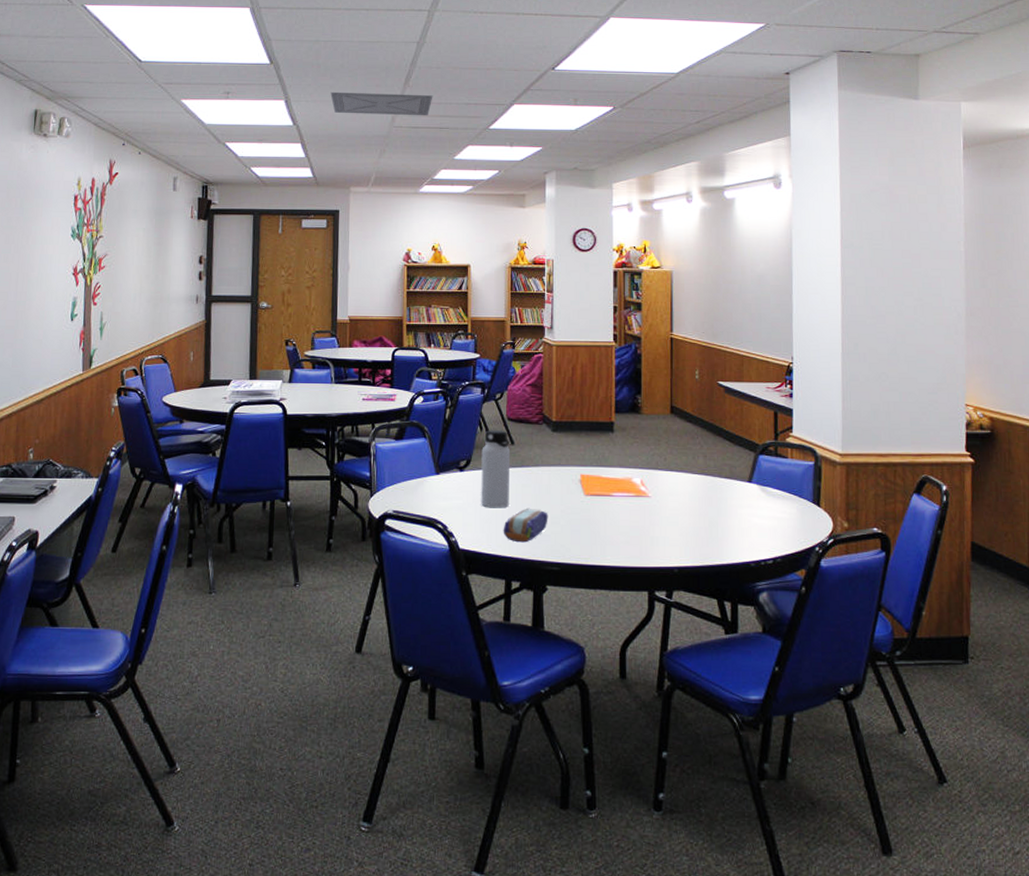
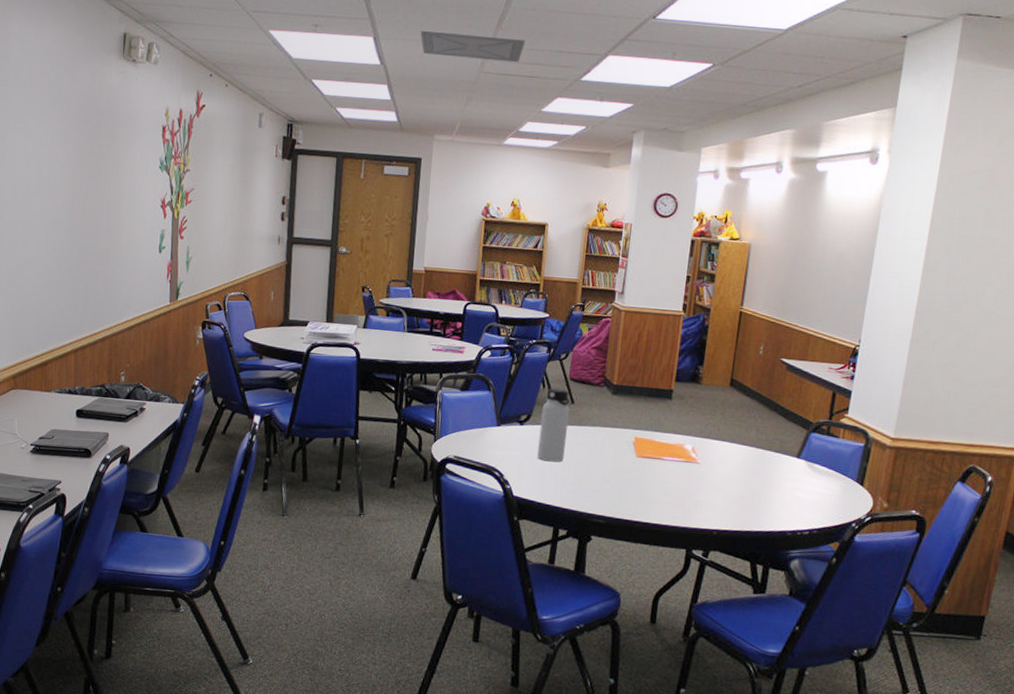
pencil case: present [503,509,548,543] -> none [555,464,600,496]

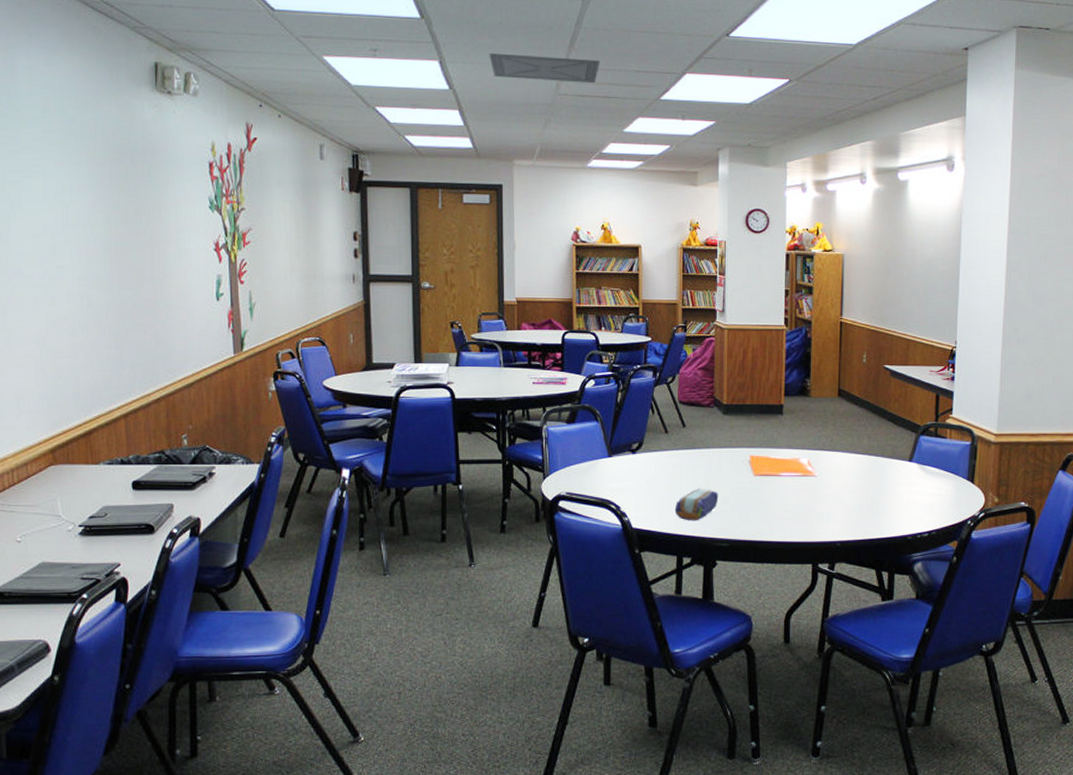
water bottle: present [537,388,570,462] -> none [653,413,682,489]
pencil case: none [555,464,600,496] -> present [674,489,719,521]

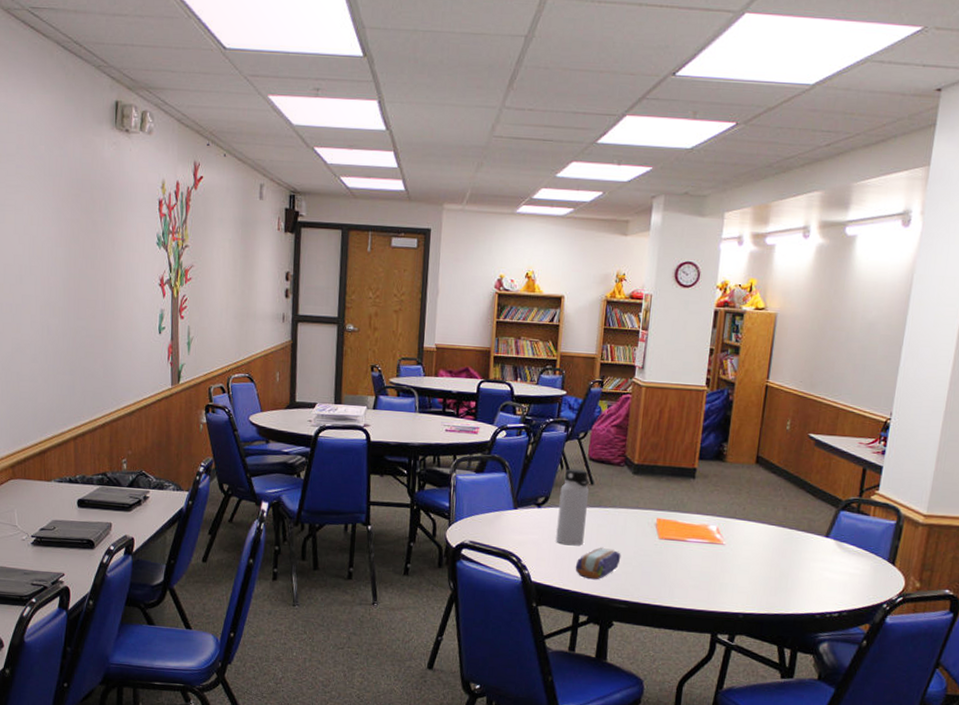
ceiling vent: present [489,52,601,84] -> none [427,92,539,126]
water bottle: none [653,413,682,489] -> present [556,469,590,546]

